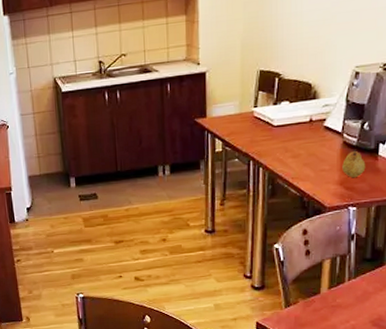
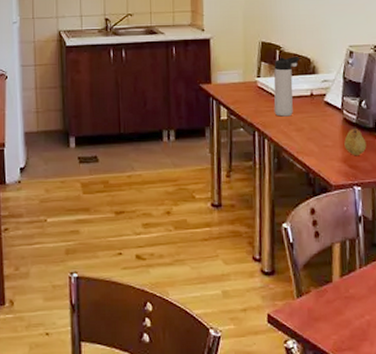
thermos bottle: none [270,83,301,145] -> present [274,57,300,117]

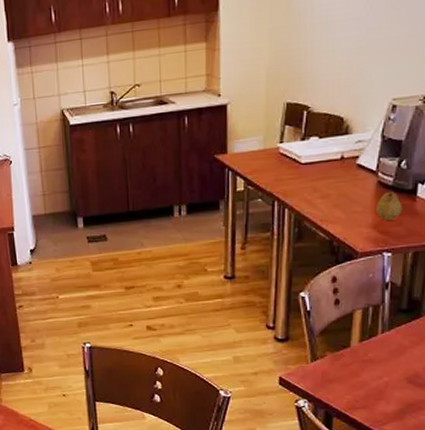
thermos bottle: present [274,57,300,117] -> none [297,116,331,184]

